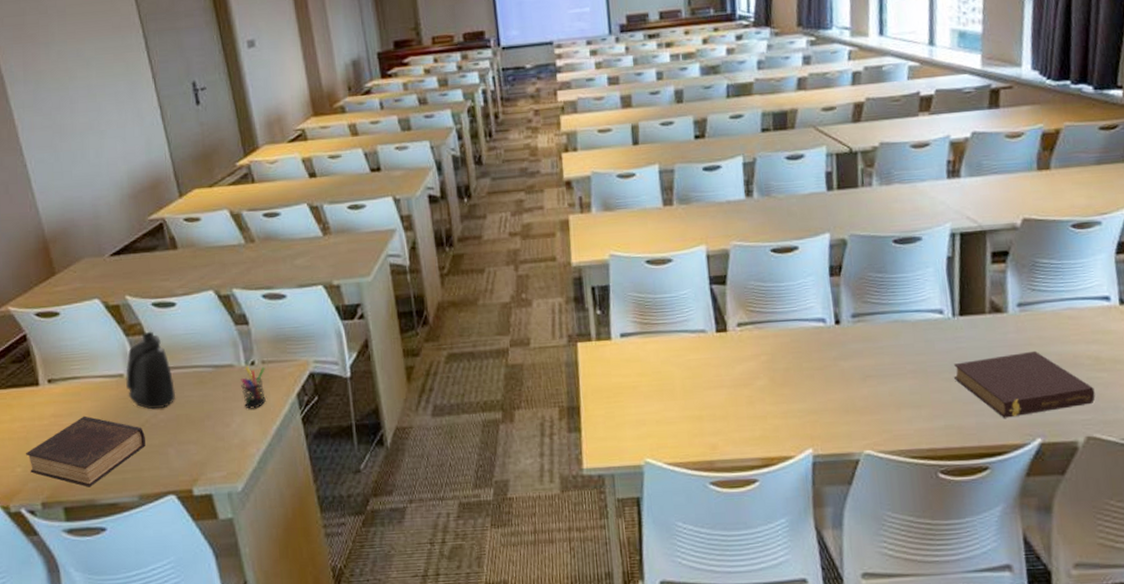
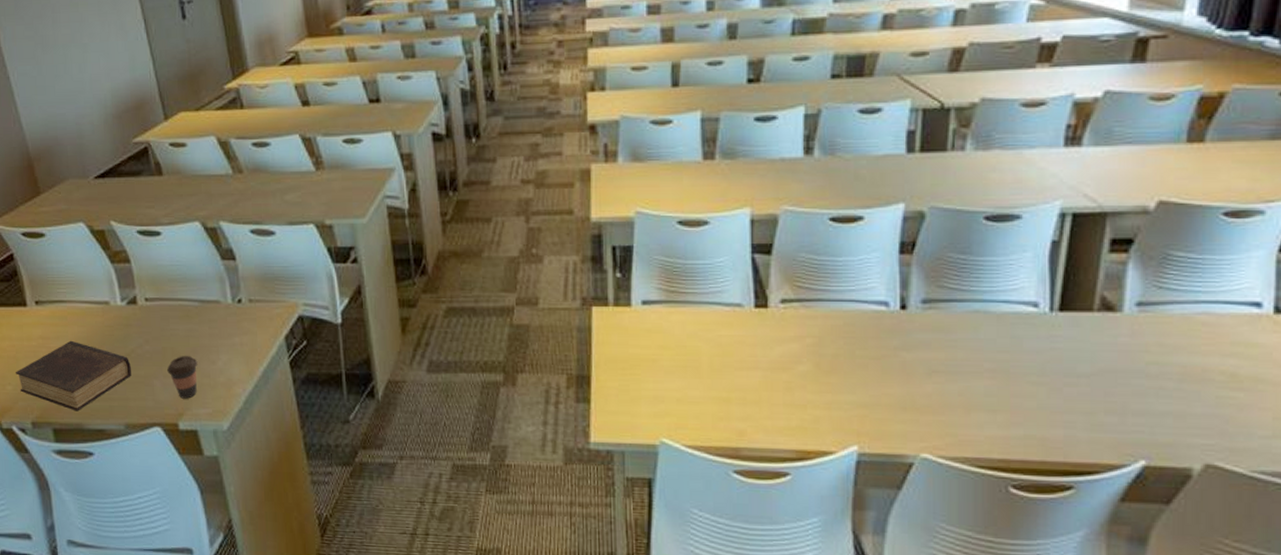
water bottle: present [126,331,176,410] -> none [111,260,162,340]
coffee cup: none [182,420,212,464] -> present [167,355,198,399]
pen holder: present [241,366,266,409] -> none [227,303,253,348]
book: present [953,350,1095,418] -> none [1041,359,1224,434]

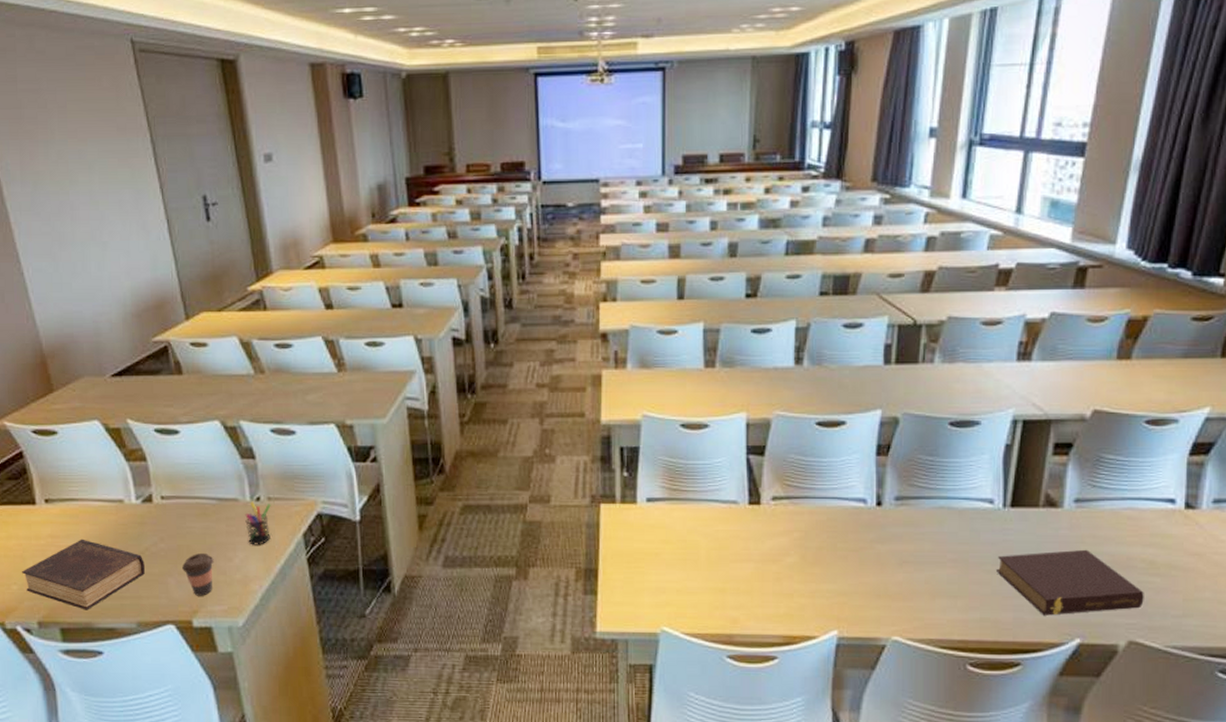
pen holder: none [227,303,253,348] -> present [245,501,271,545]
book: none [1041,359,1224,434] -> present [995,549,1144,616]

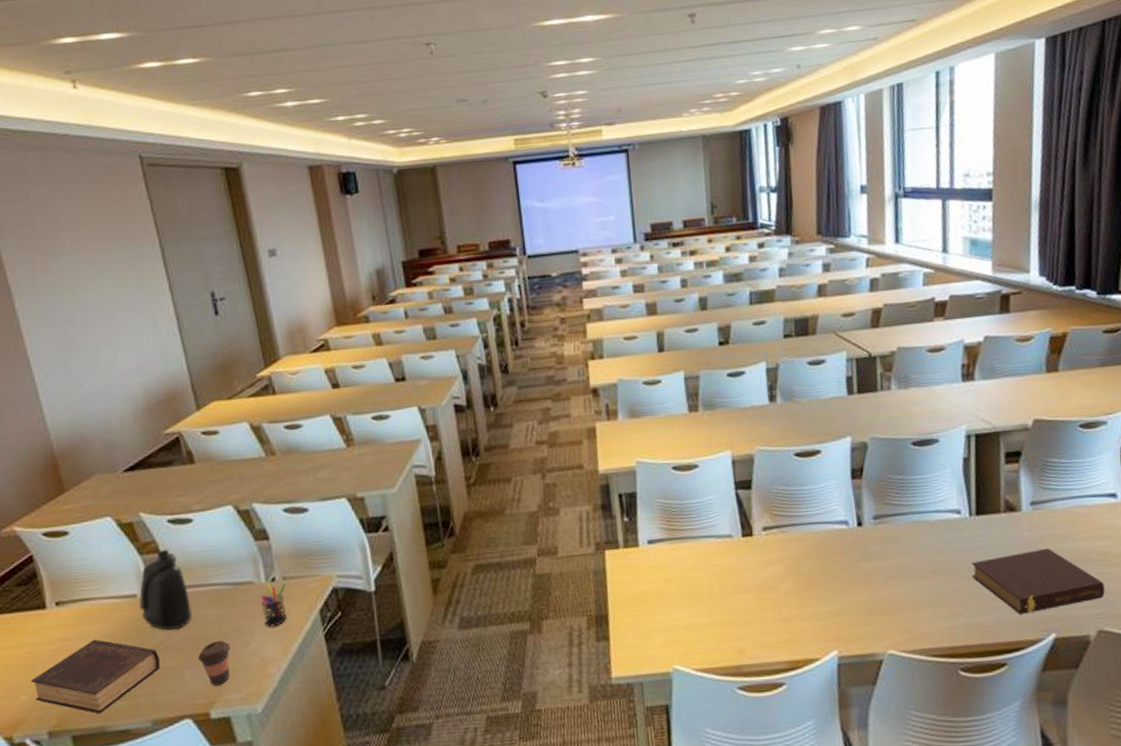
water bottle: none [126,458,178,538] -> present [139,549,193,631]

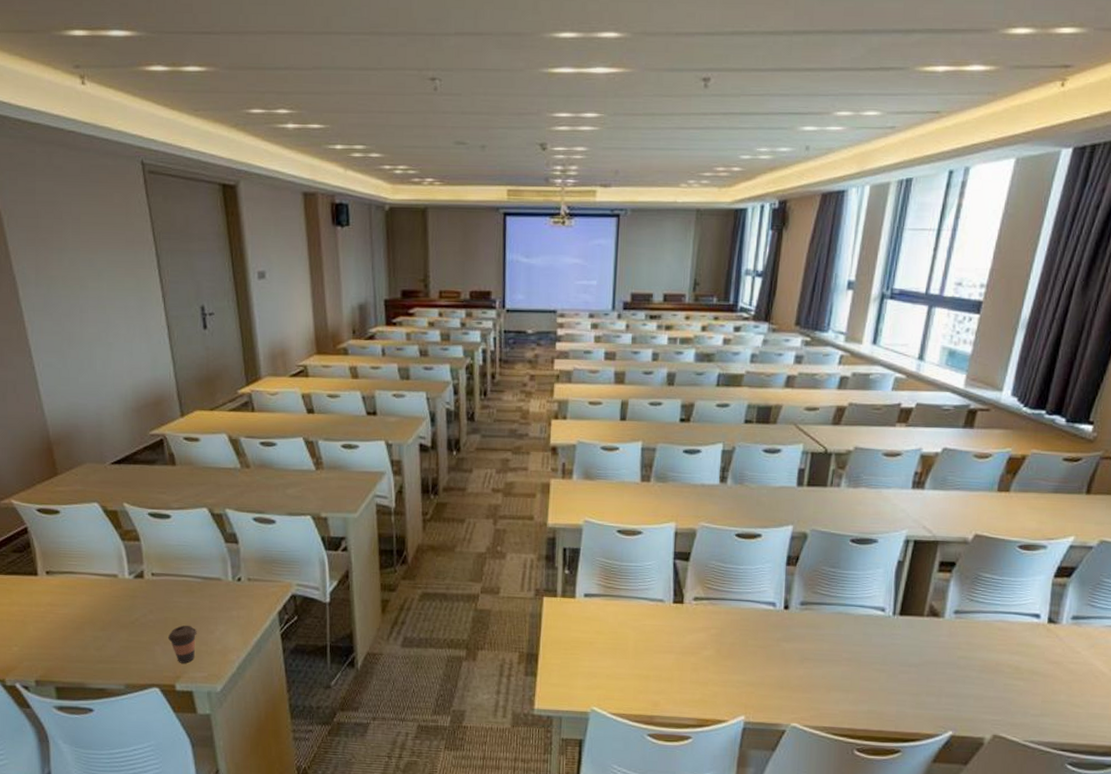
book: present [31,639,160,714] -> none [23,608,134,672]
water bottle: present [139,549,193,631] -> none [119,538,166,610]
pen holder: present [261,582,287,627] -> none [227,581,251,621]
book: present [971,547,1105,615] -> none [883,654,1009,710]

